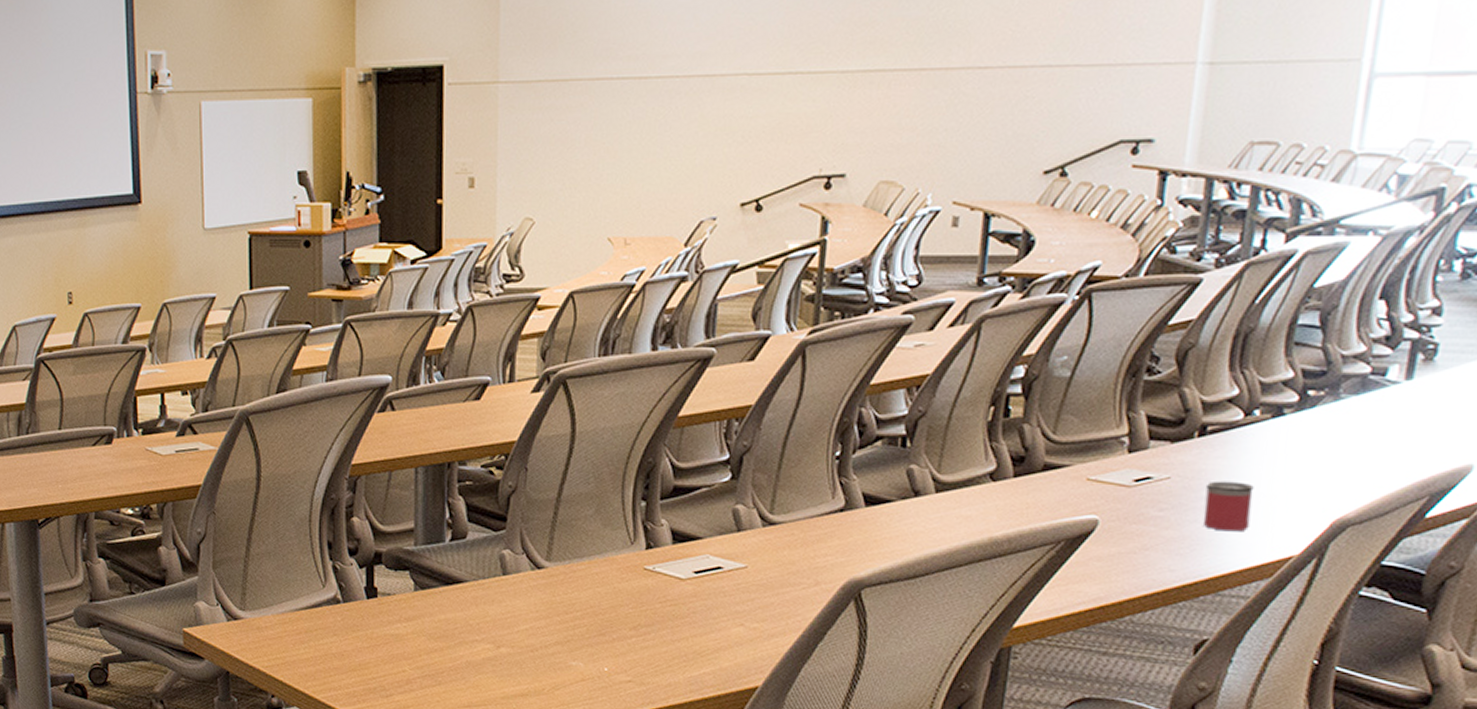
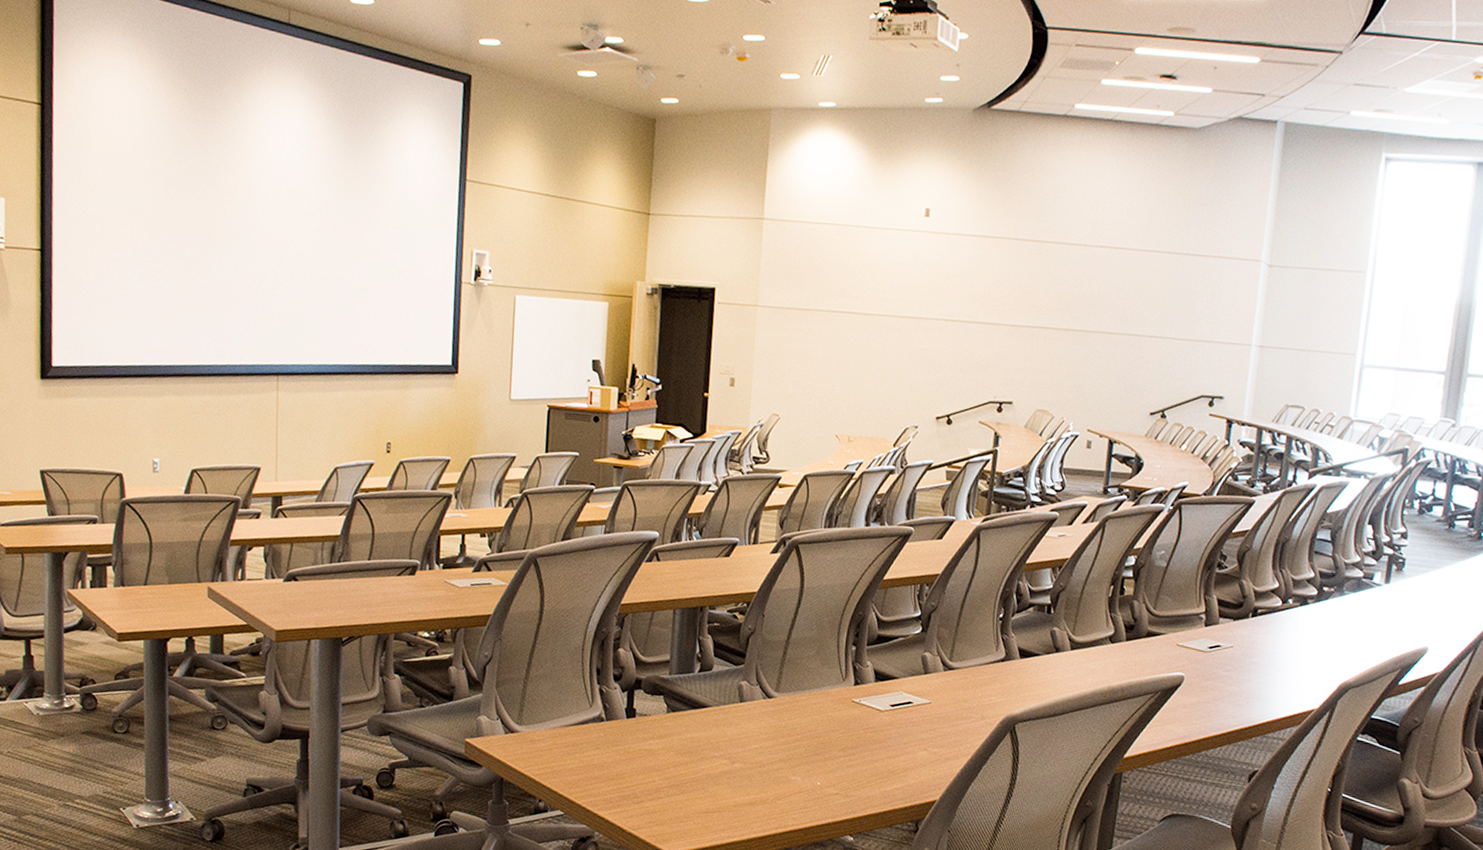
beverage cup: present [1202,480,1254,532] -> none [1254,650,1289,689]

